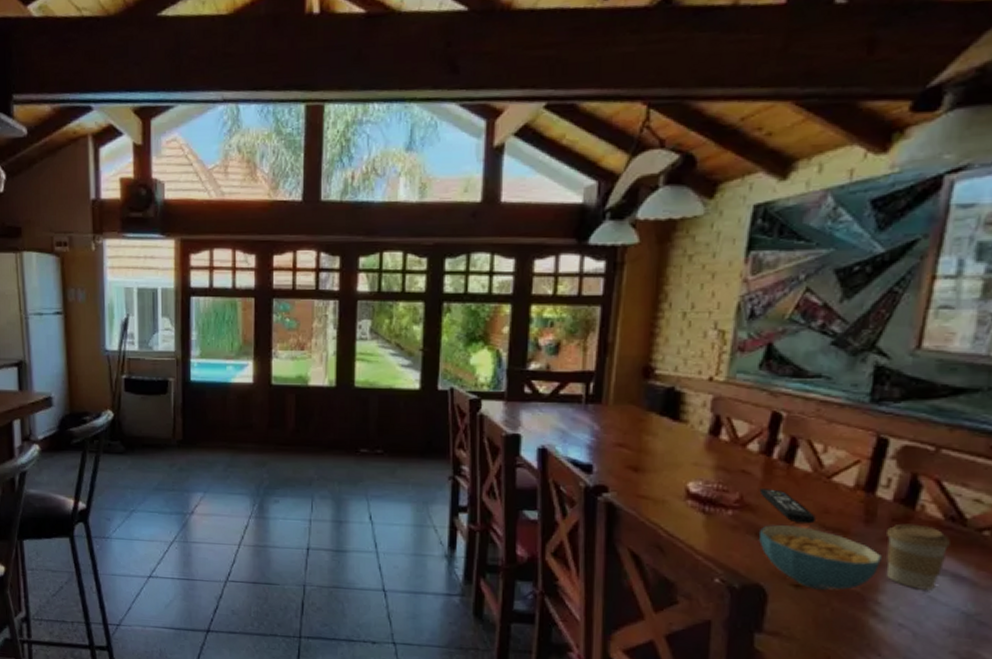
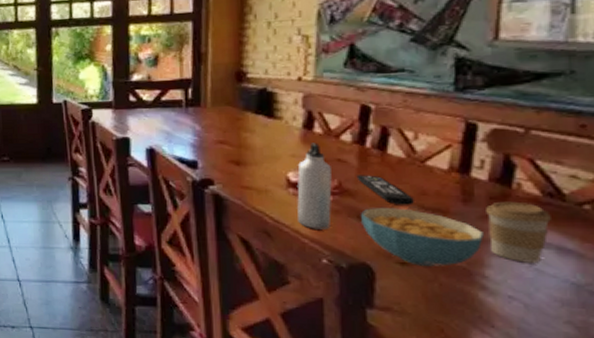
water bottle: none [693,451,734,546] -> present [297,143,332,229]

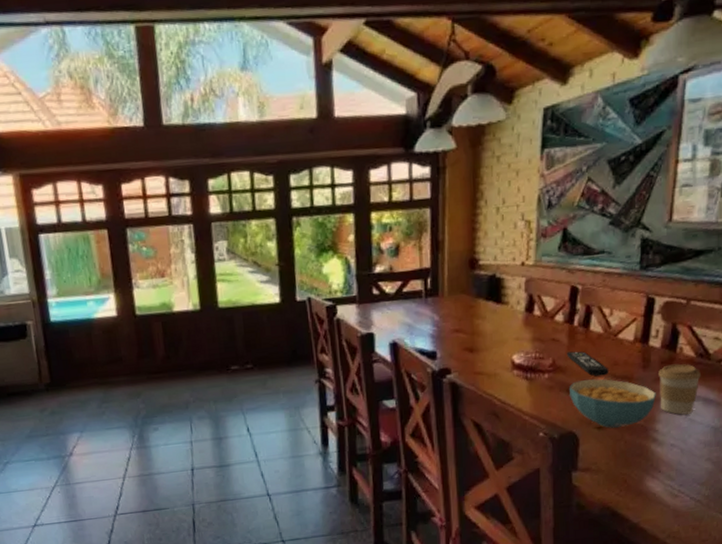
water bottle: present [297,143,332,229] -> none [520,325,548,406]

